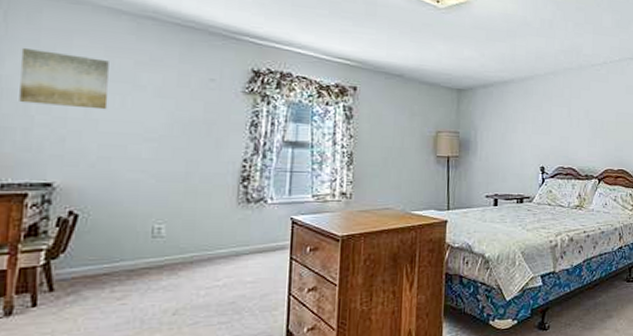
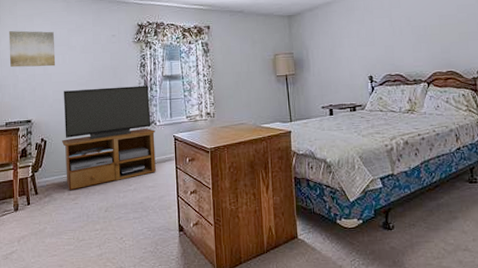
tv stand: none [107,146,265,287] -> present [62,85,156,191]

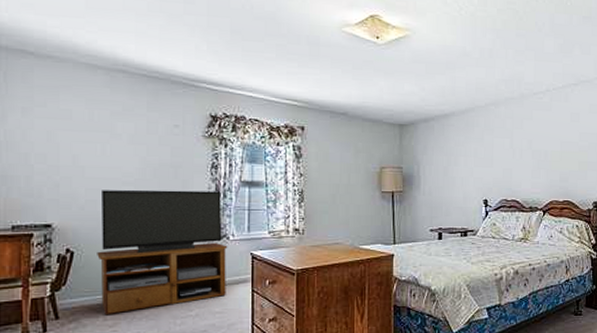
wall art: present [8,30,56,68] -> none [19,105,91,157]

